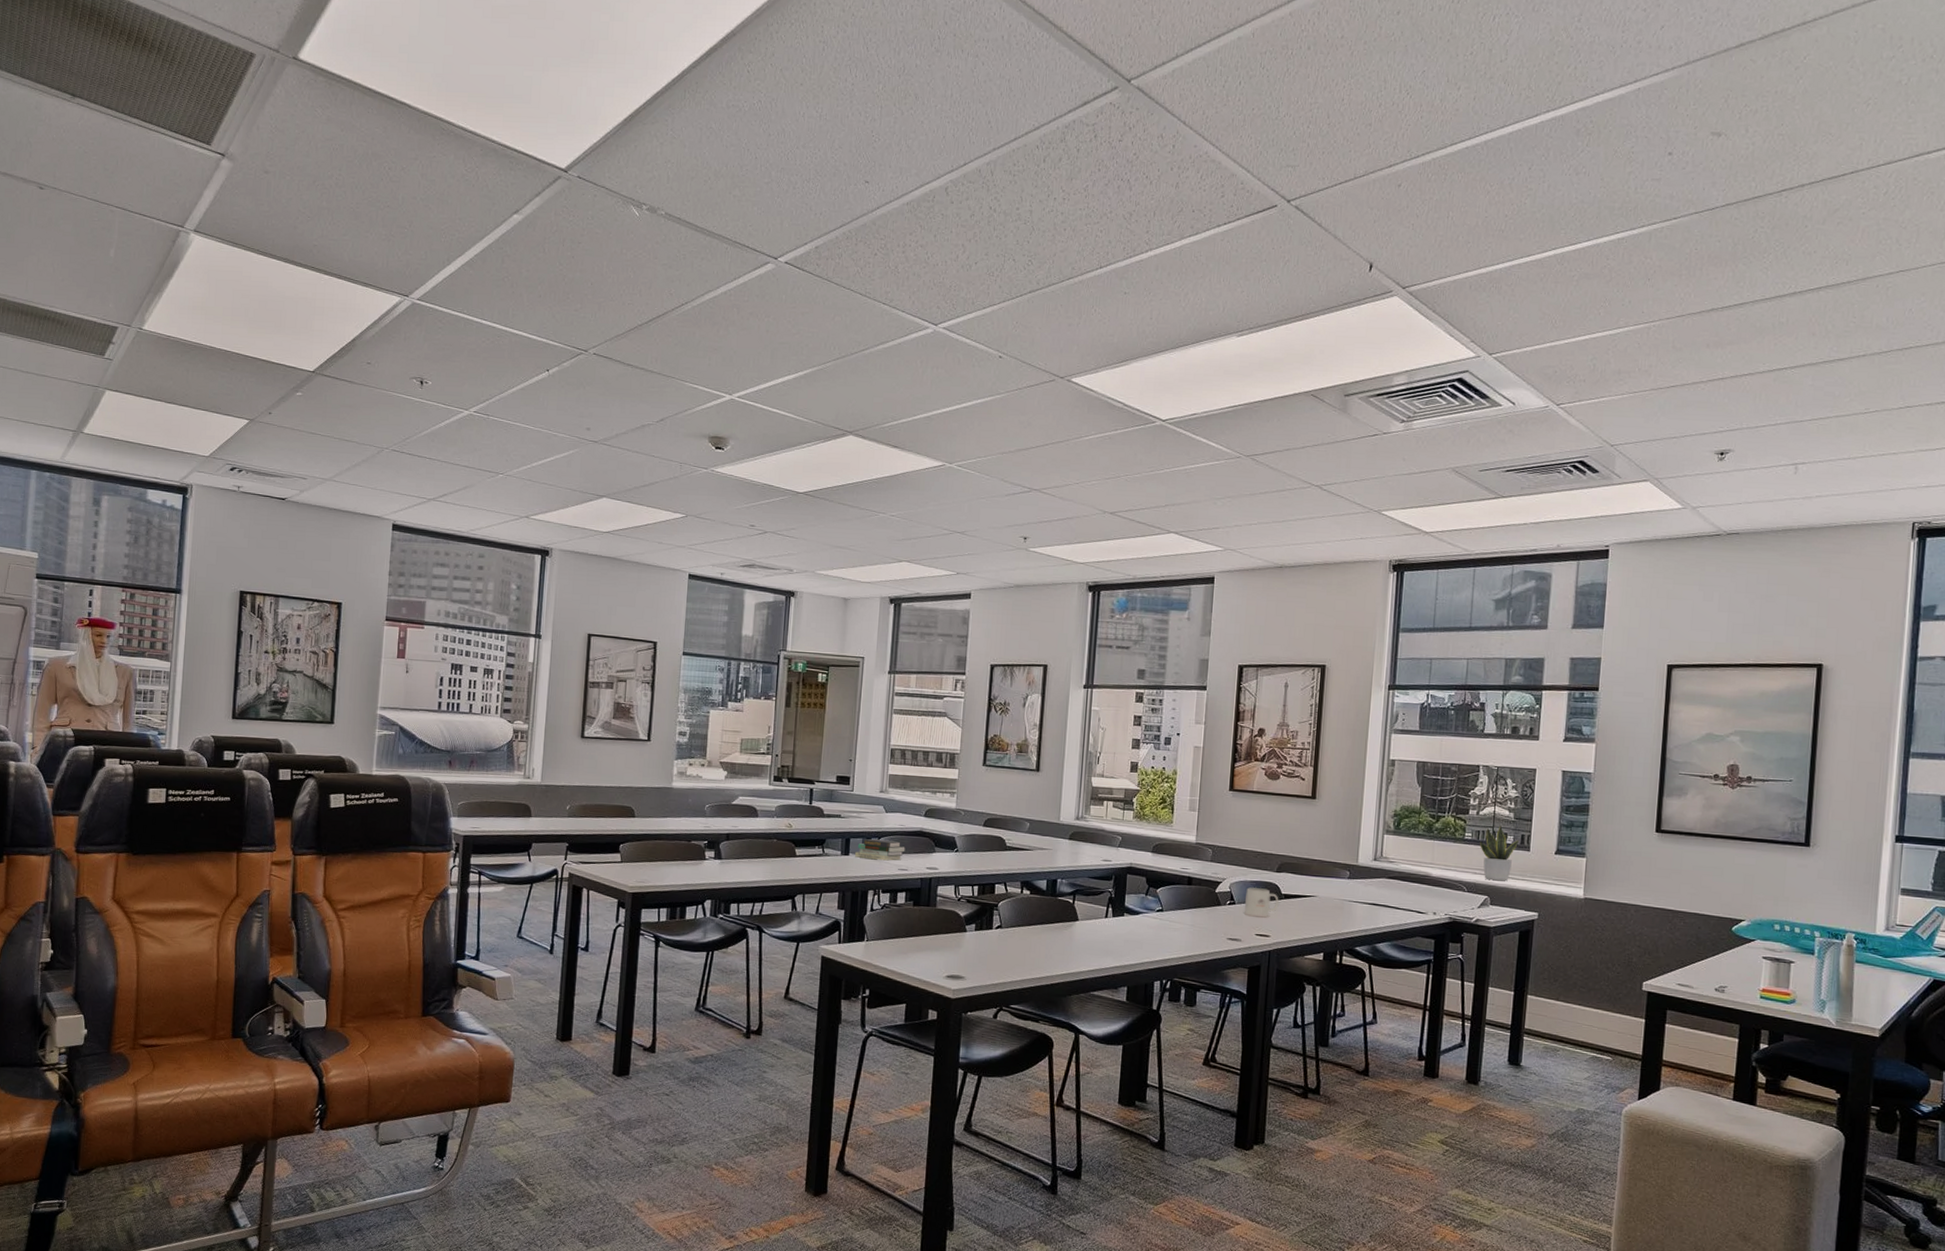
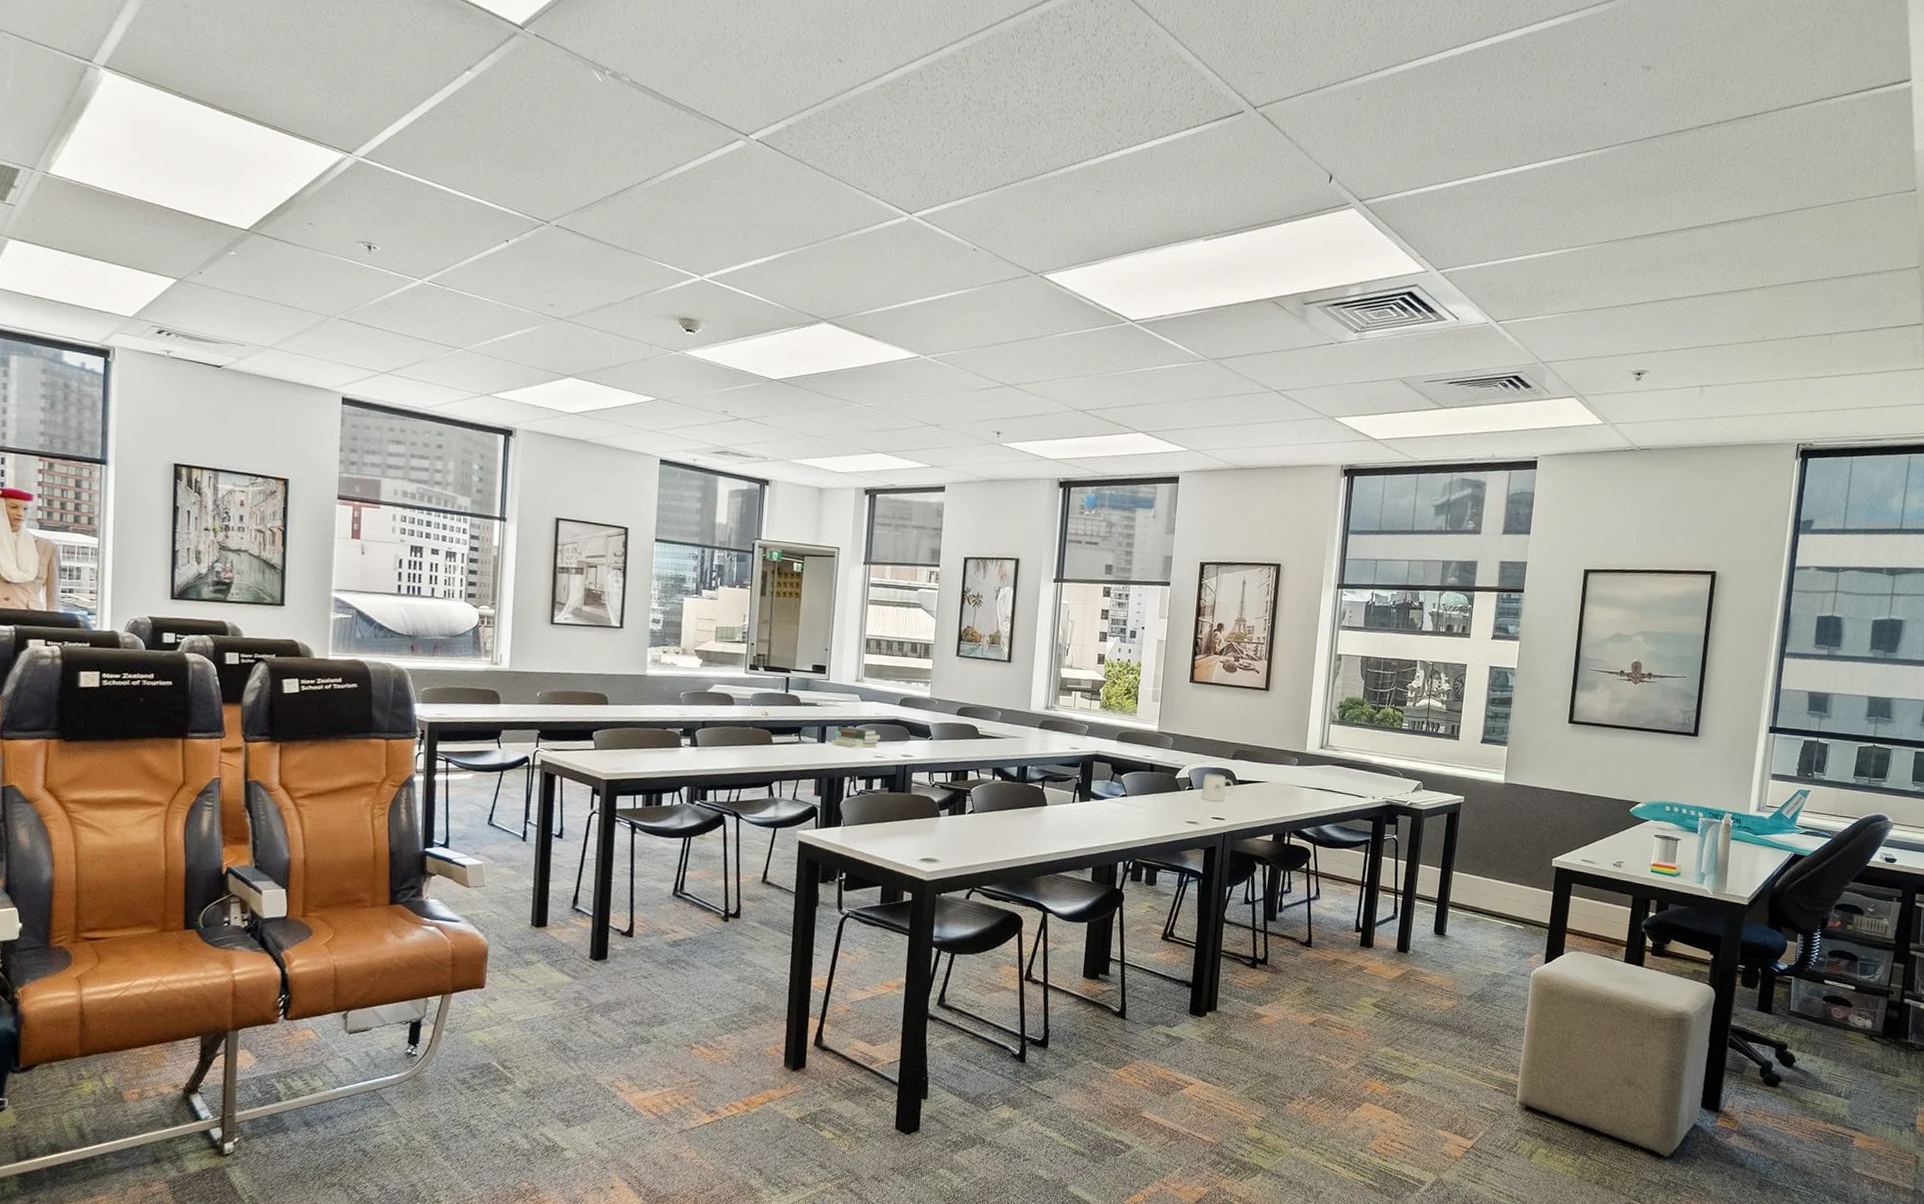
potted plant: present [1480,824,1520,882] -> none [1415,715,1450,768]

